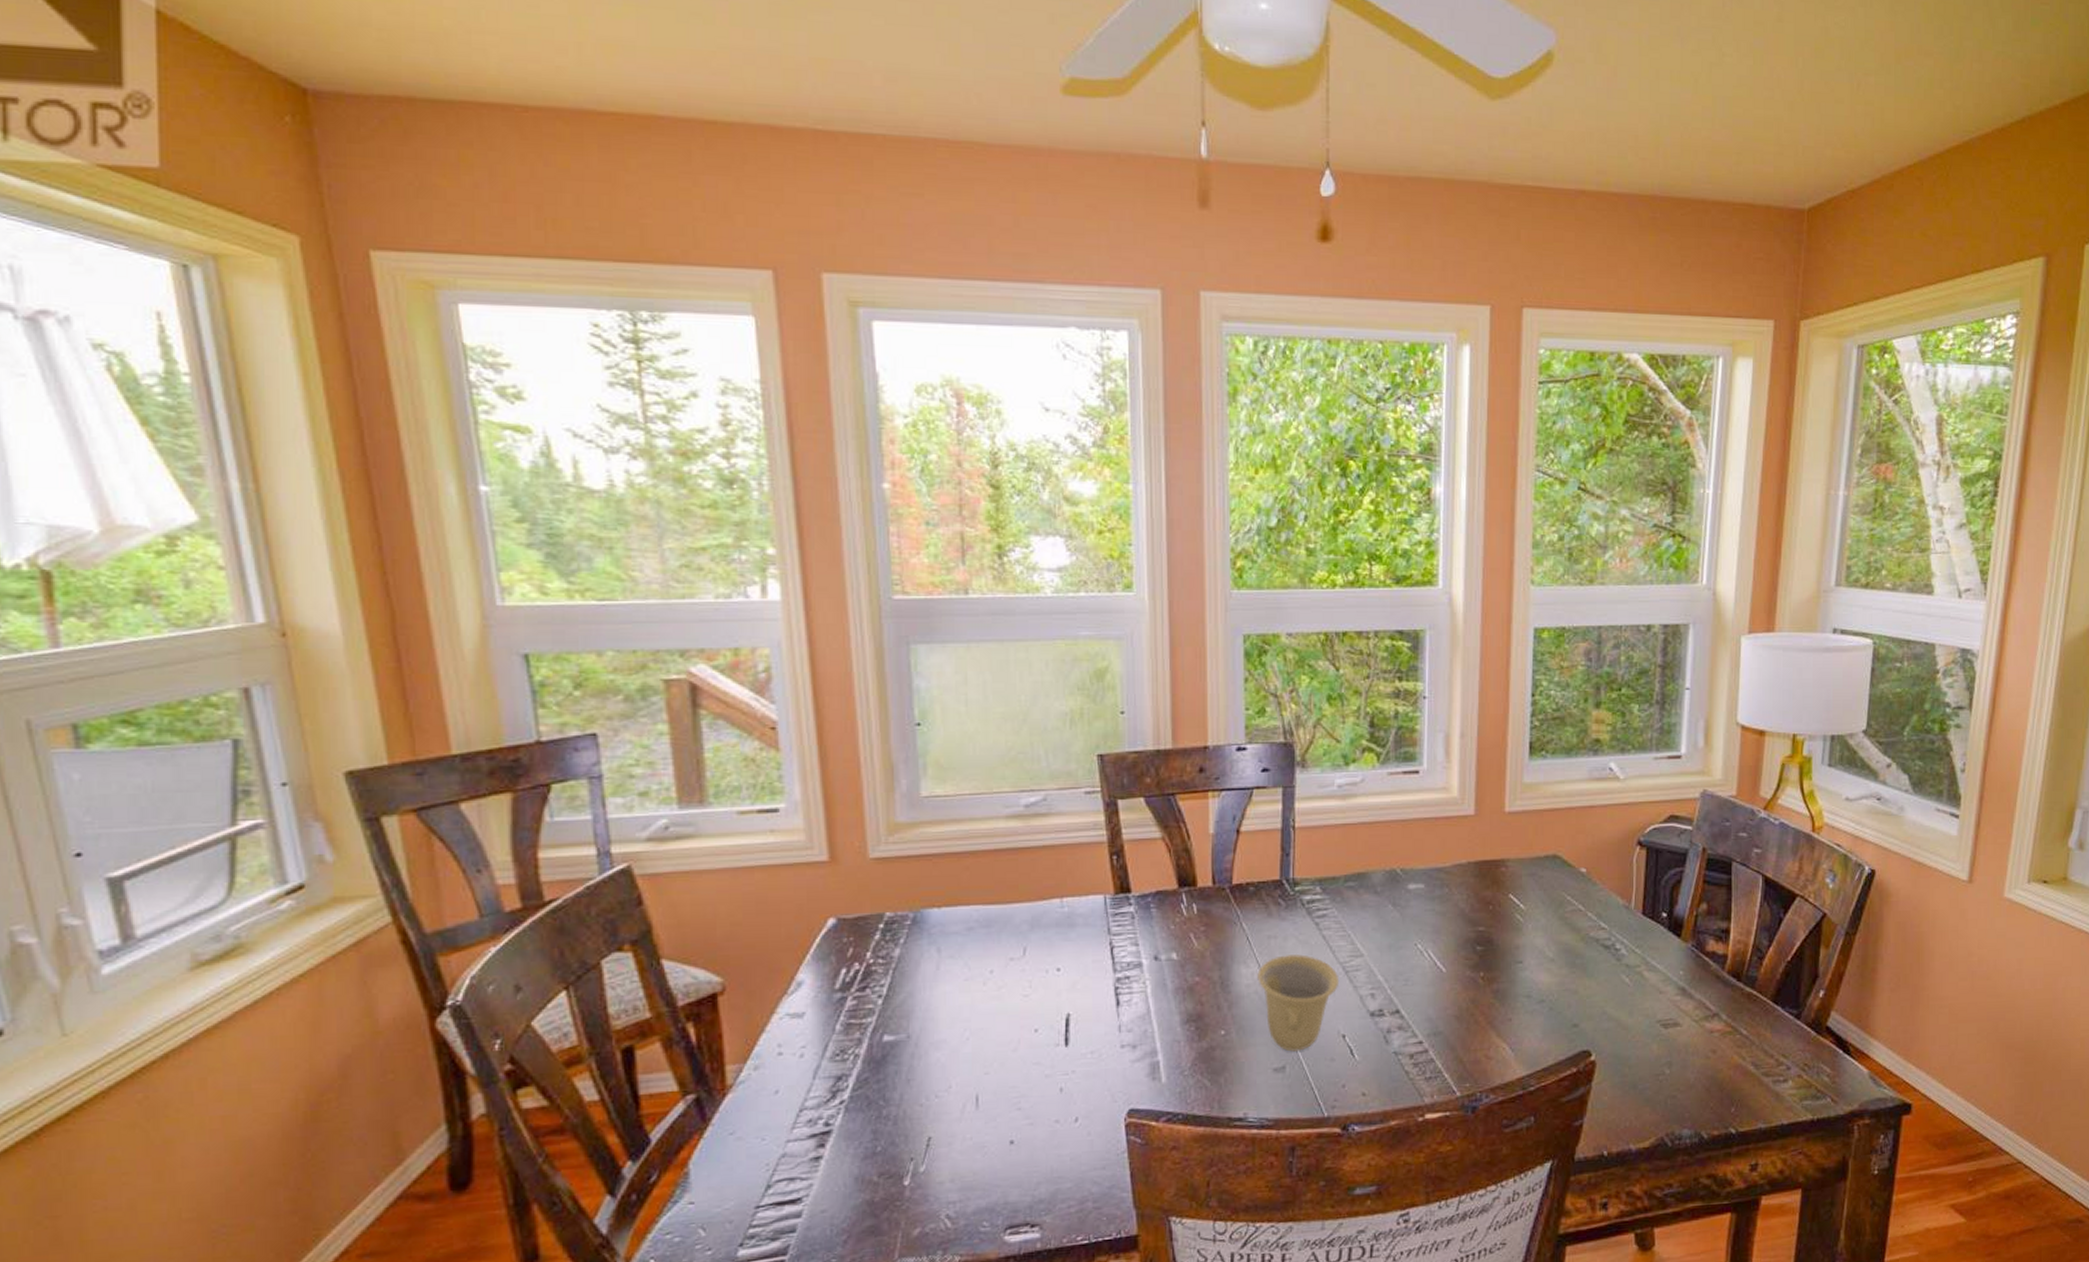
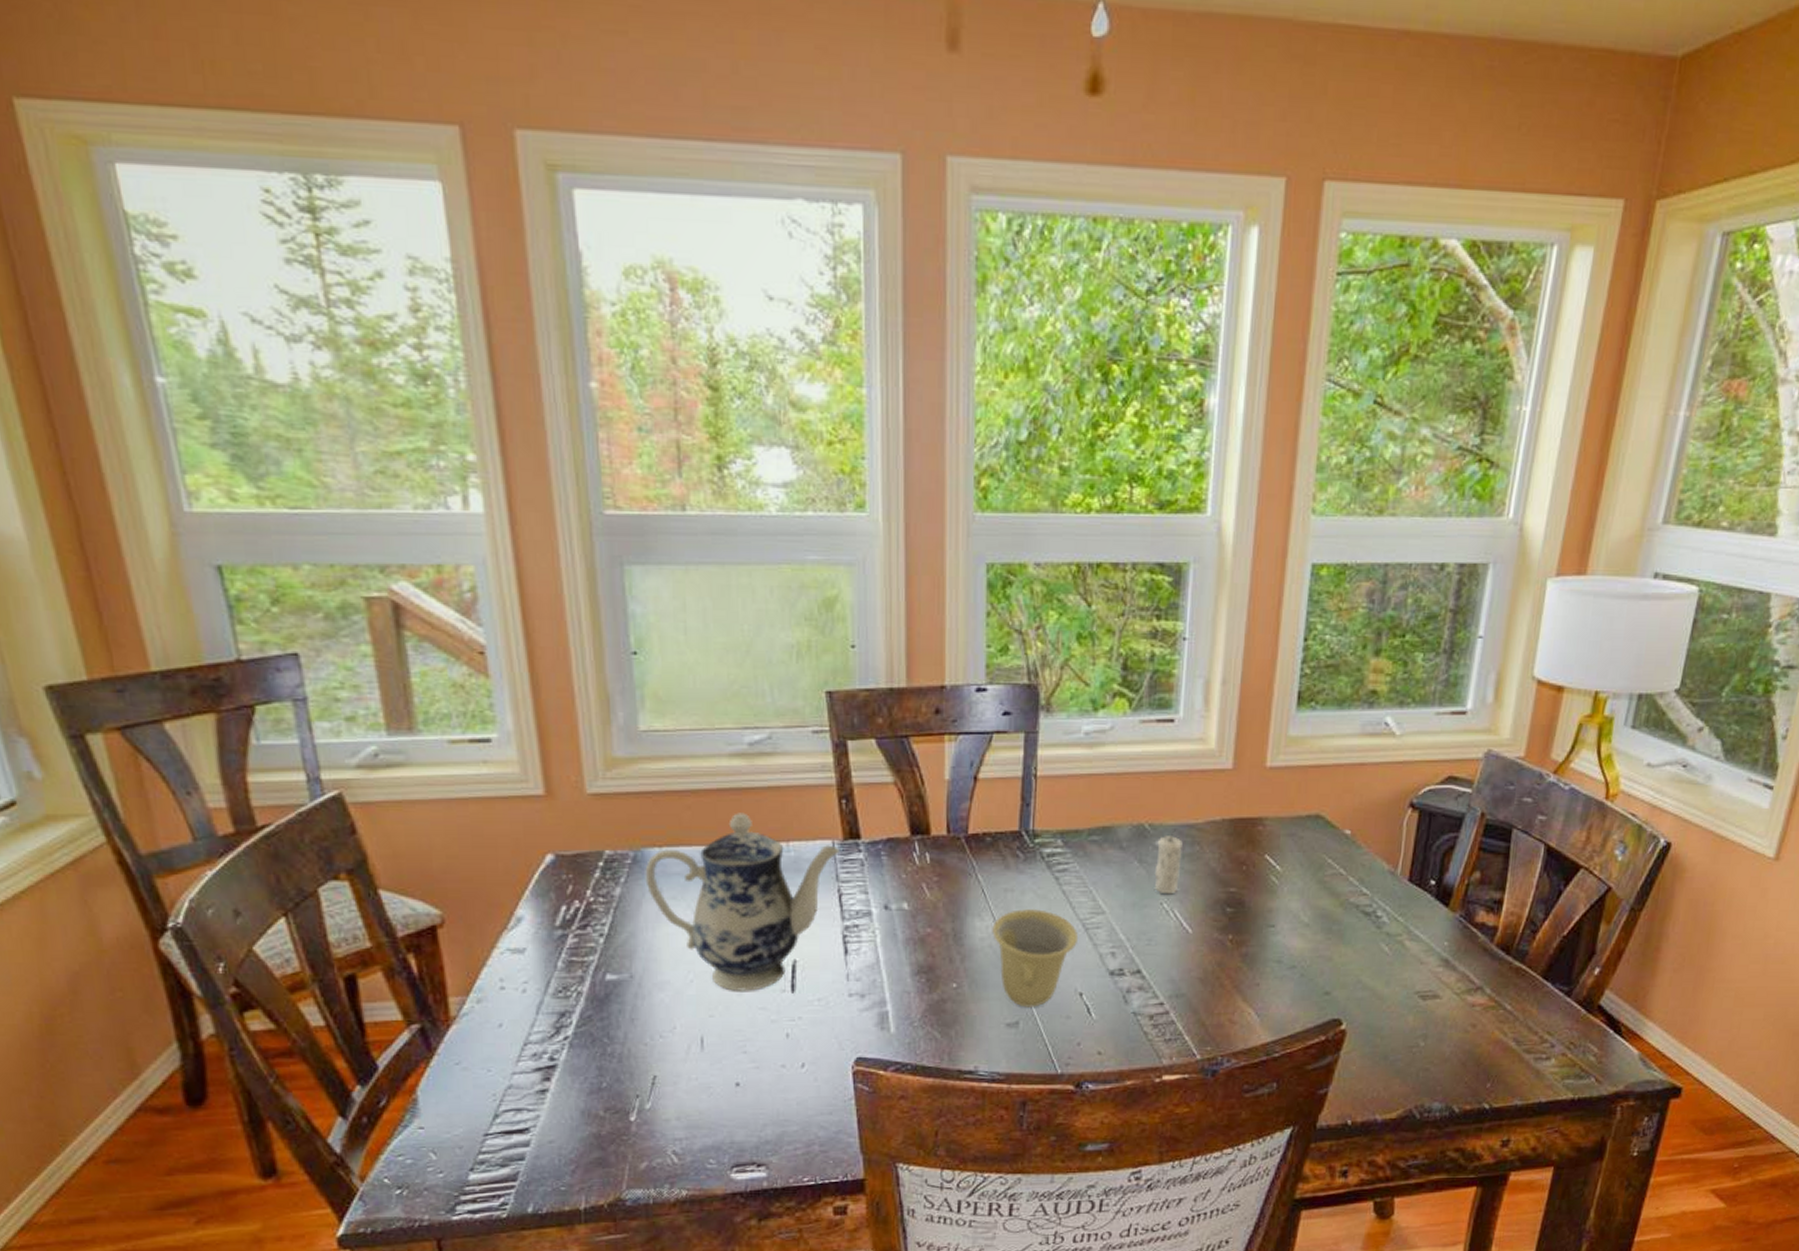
teapot: none [924,871,1111,1047] -> present [645,812,839,991]
candle: none [1408,874,1432,936] -> present [1154,830,1183,895]

